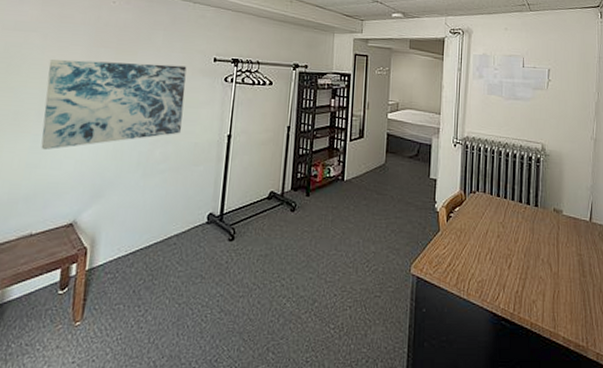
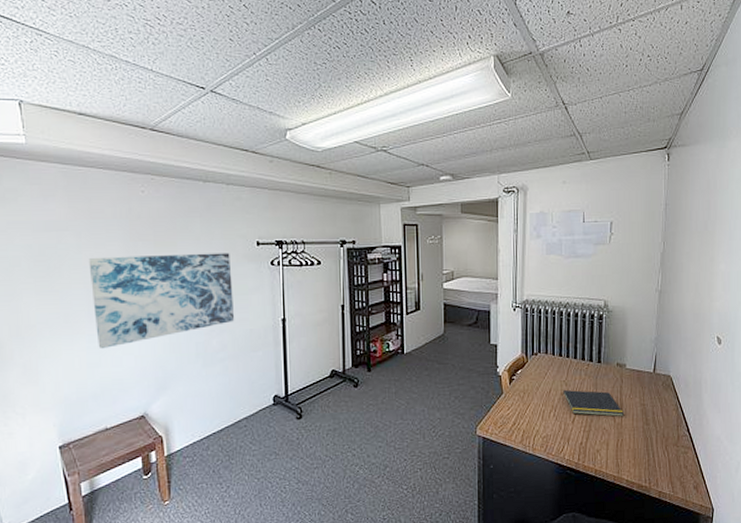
notepad: none [499,233,560,267] -> present [562,390,624,417]

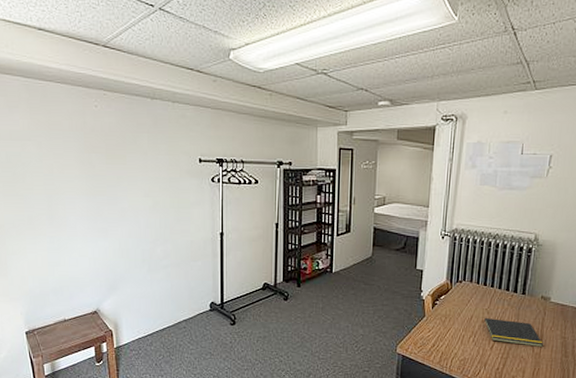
wall art: present [88,253,235,349] -> none [48,166,178,250]

